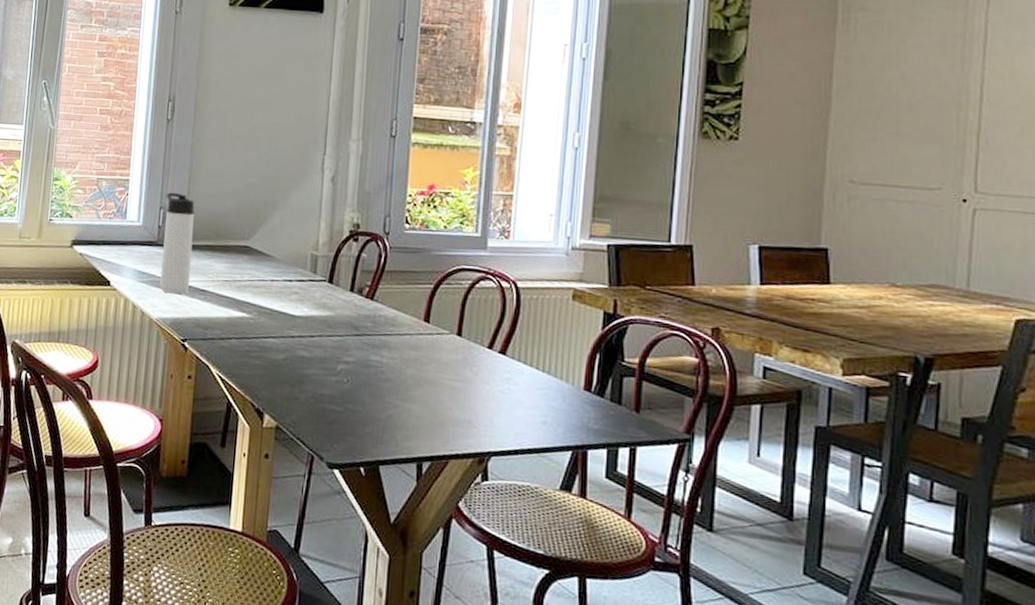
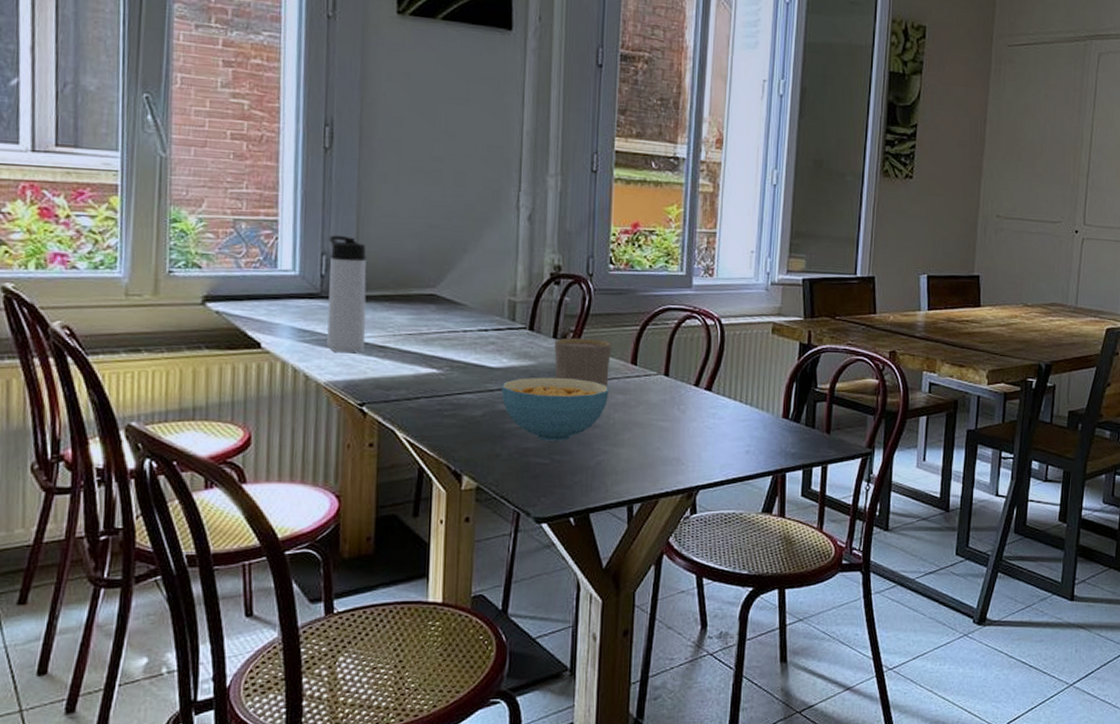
cereal bowl: none [301,327,401,391] -> present [501,377,609,441]
cup: none [350,292,407,342] -> present [554,337,613,386]

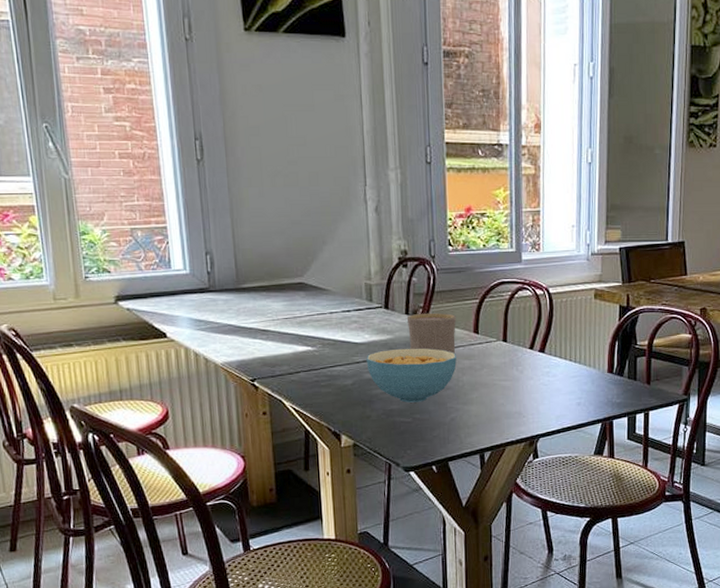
thermos bottle: present [327,235,367,352] -> none [210,236,251,337]

